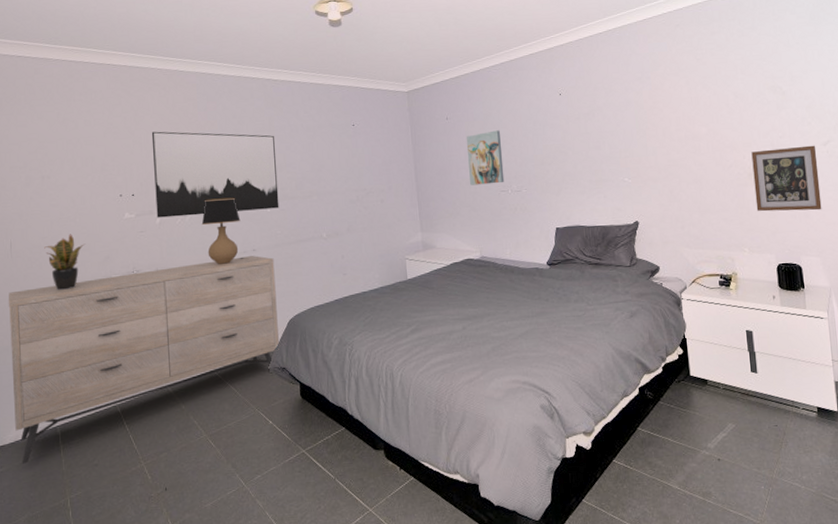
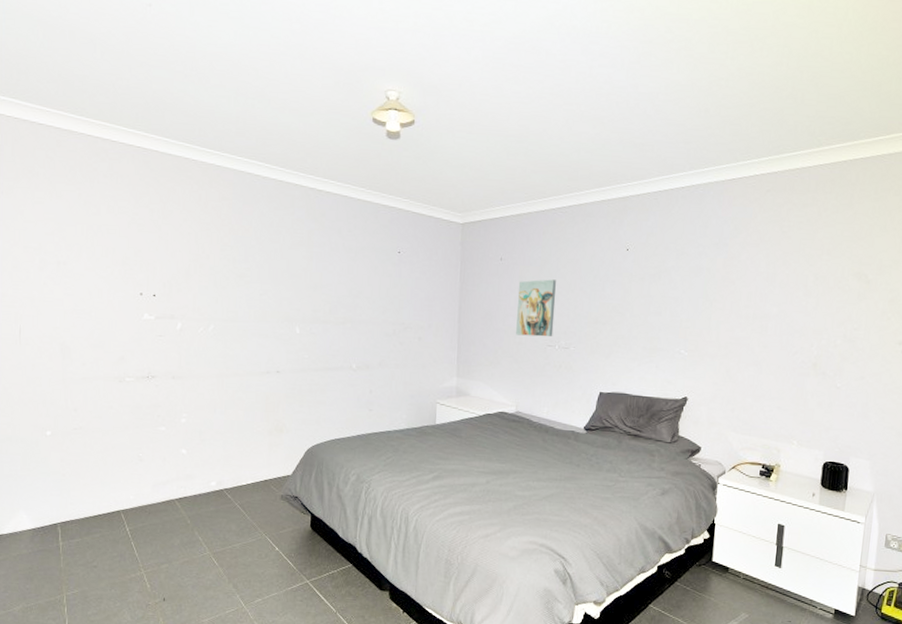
dresser: present [8,255,280,464] -> none [14,376,298,556]
potted plant: present [44,234,85,291] -> none [55,327,99,387]
wall art: present [151,131,279,218] -> none [178,229,312,331]
table lamp: present [201,198,257,264] -> none [225,311,280,384]
picture frame: present [751,145,822,212] -> none [814,340,891,412]

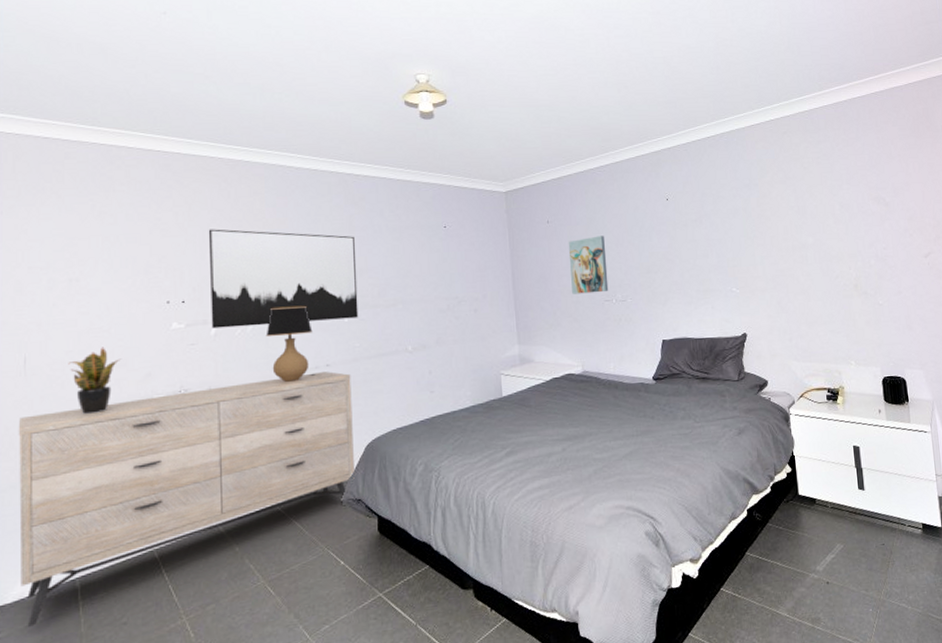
dresser: none [14,376,298,556] -> present [18,371,356,627]
potted plant: none [55,327,99,387] -> present [68,347,121,415]
wall art: none [178,229,312,331] -> present [208,229,359,329]
table lamp: none [225,311,280,384] -> present [266,306,331,382]

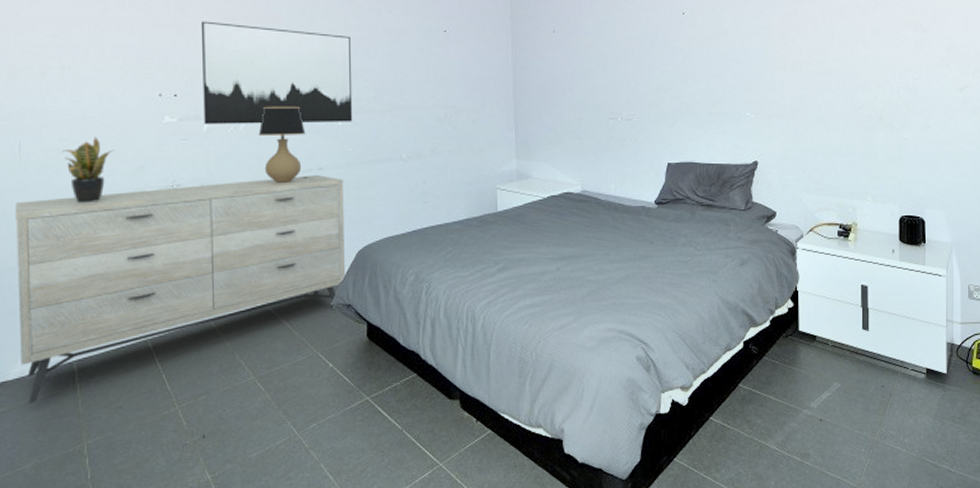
wall art: present [568,235,609,294] -> none [574,49,614,110]

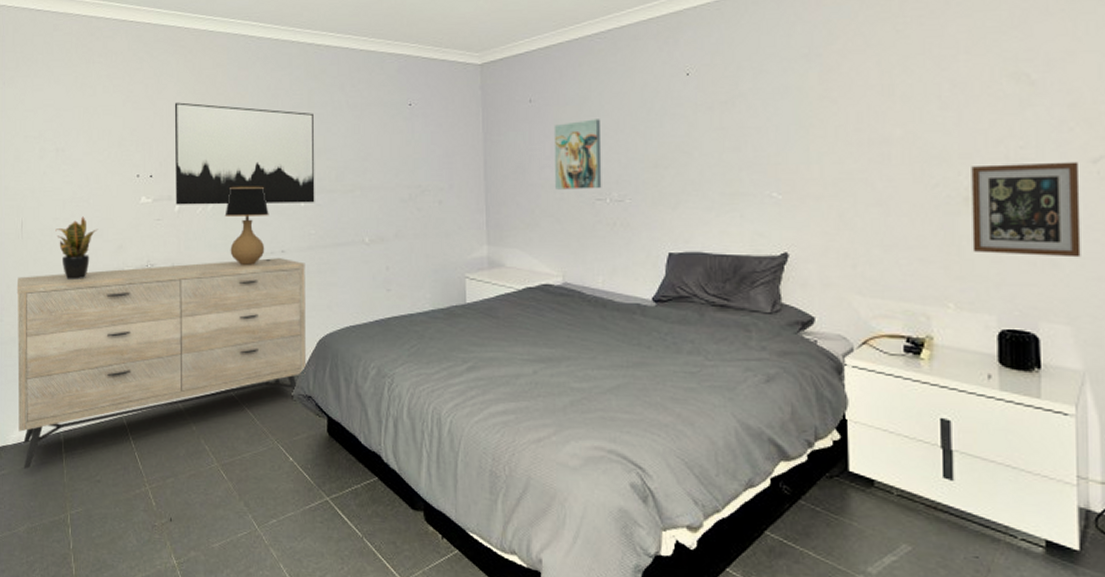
wall art: none [574,49,614,110] -> present [553,119,602,190]
picture frame: none [884,90,952,161] -> present [971,161,1081,258]

